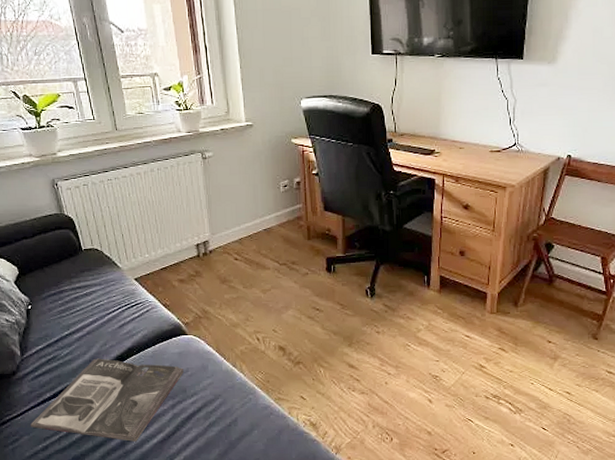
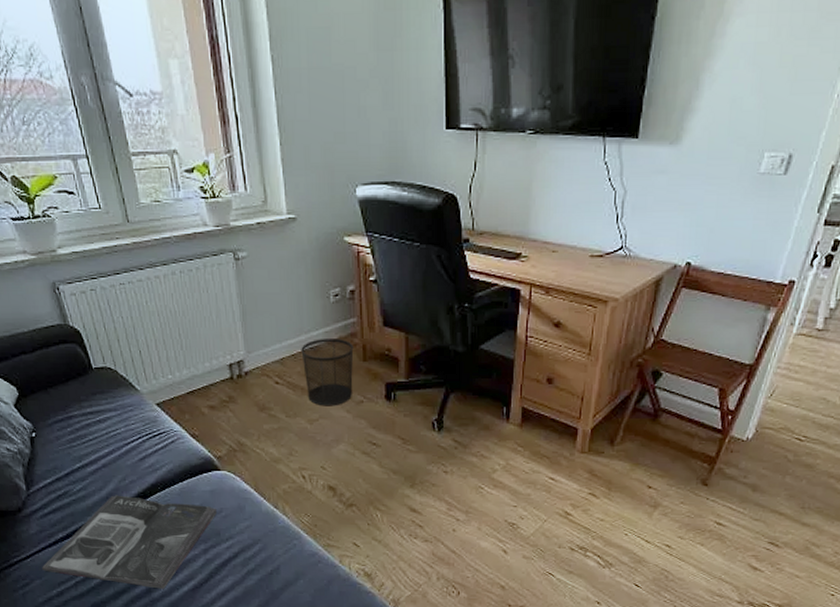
waste bin: none [256,221,300,278] -> present [301,339,354,406]

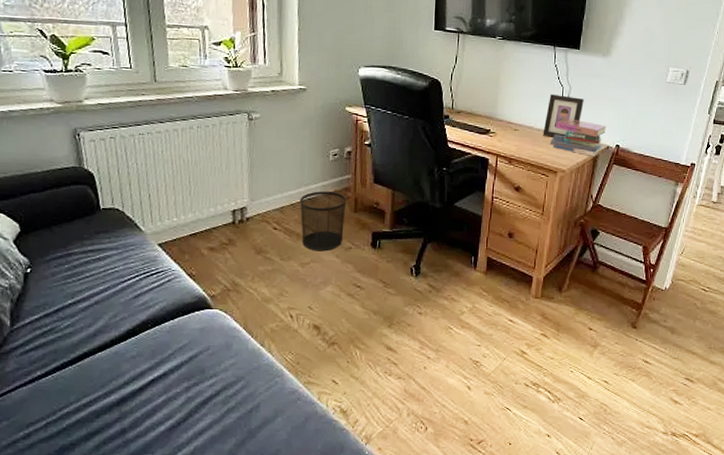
magazine: present [42,495,217,589] -> none [12,332,204,429]
picture frame: none [589,202,644,258] -> present [543,94,584,138]
books: none [599,231,675,279] -> present [550,118,607,156]

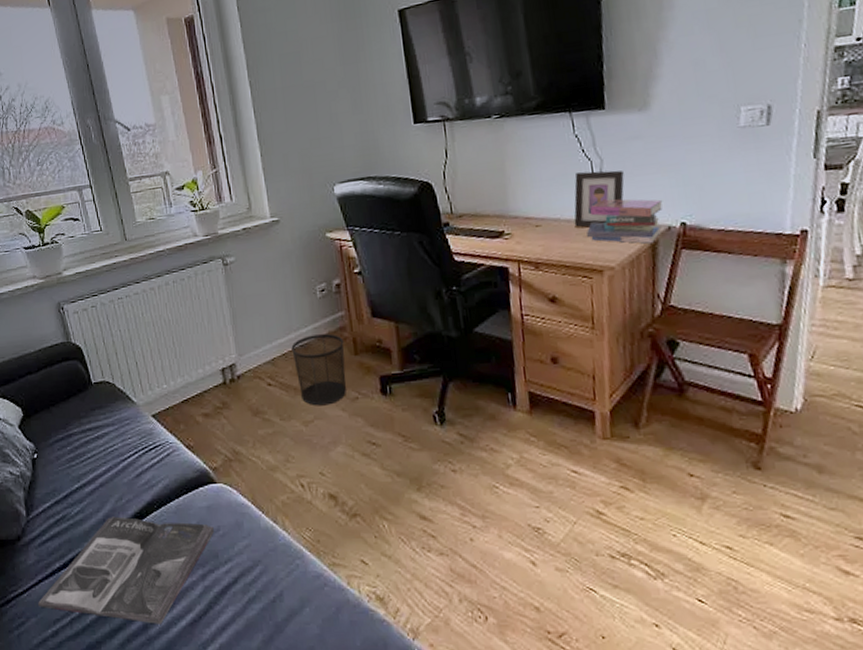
magazine: none [12,332,204,429] -> present [38,516,214,624]

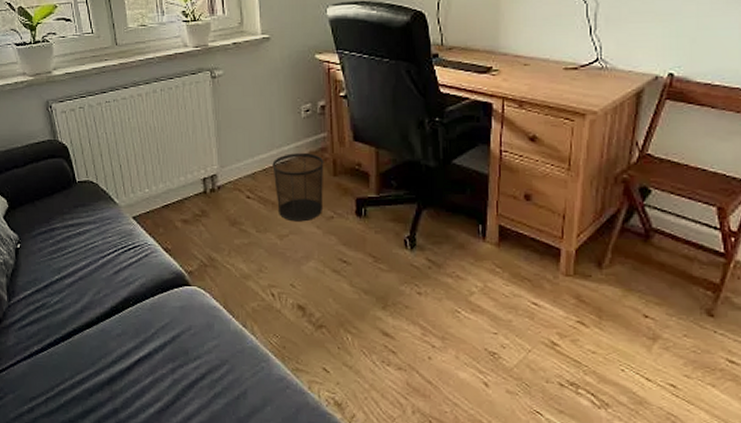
magazine: present [38,516,214,624] -> none [16,308,186,410]
picture frame: present [574,170,625,228] -> none [563,14,618,71]
books: present [587,198,663,244] -> none [574,43,654,91]

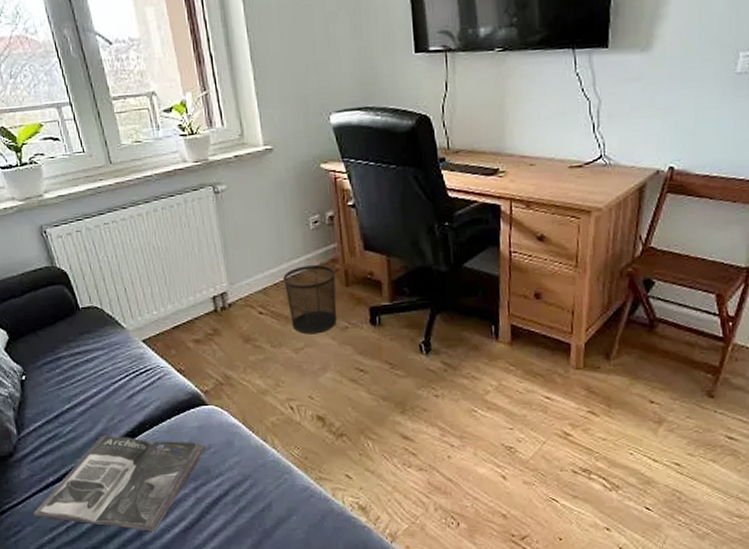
magazine: none [16,308,186,410] -> present [33,435,206,531]

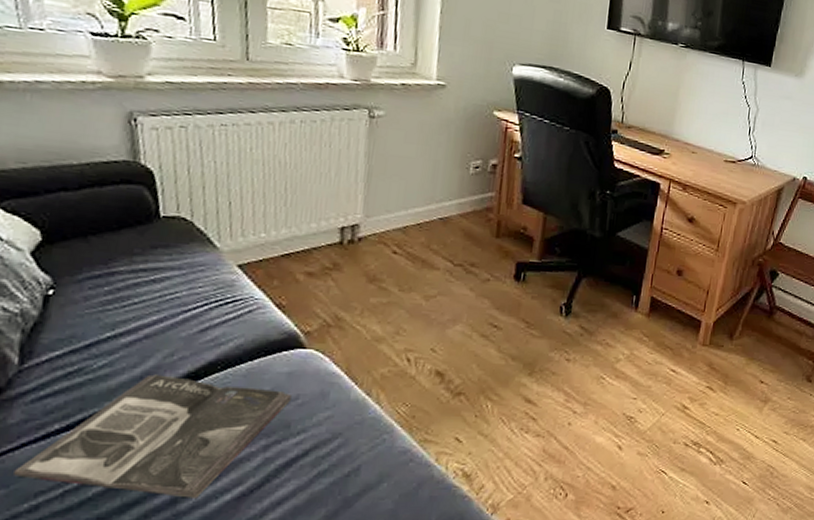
waste bin: present [283,265,337,335] -> none [428,210,488,283]

